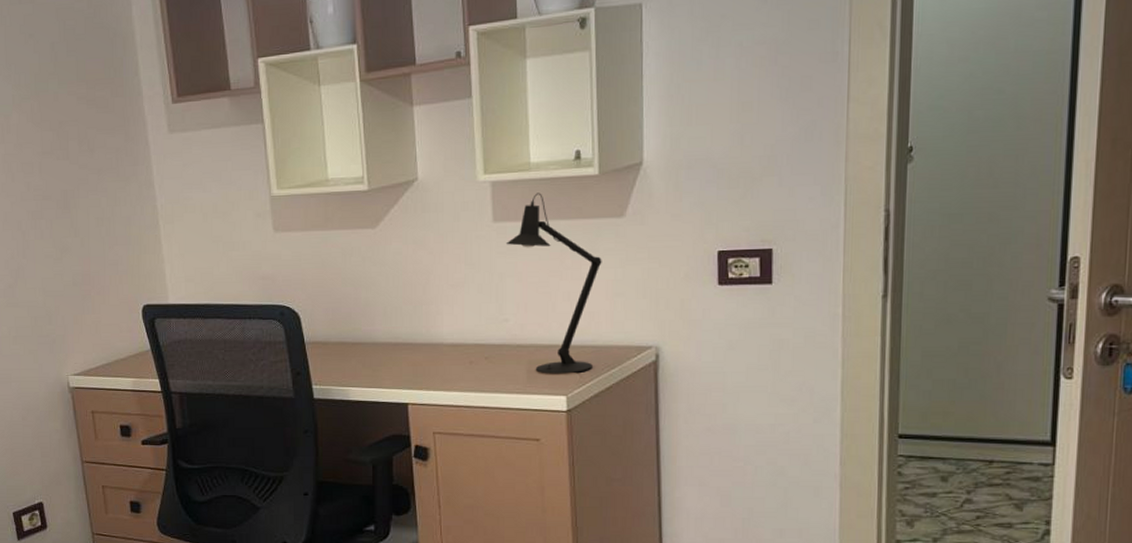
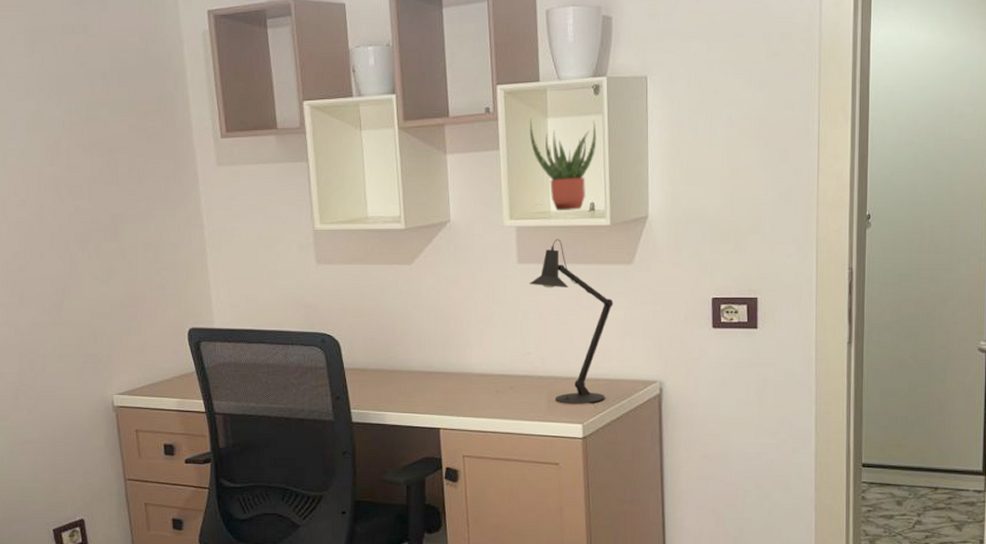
potted plant: none [505,58,583,162] -> present [529,117,597,211]

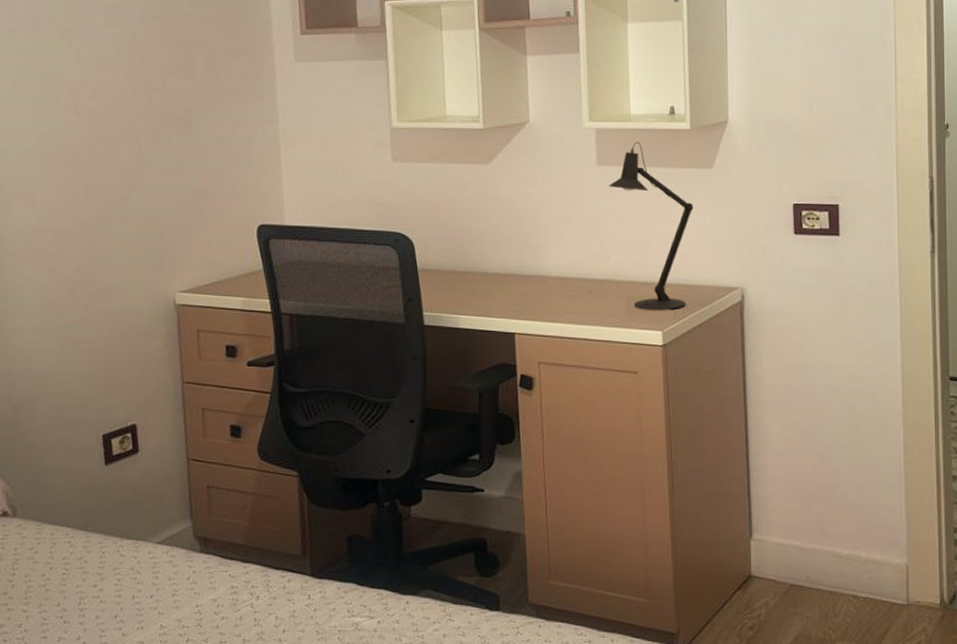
potted plant: present [529,117,597,211] -> none [609,22,676,115]

